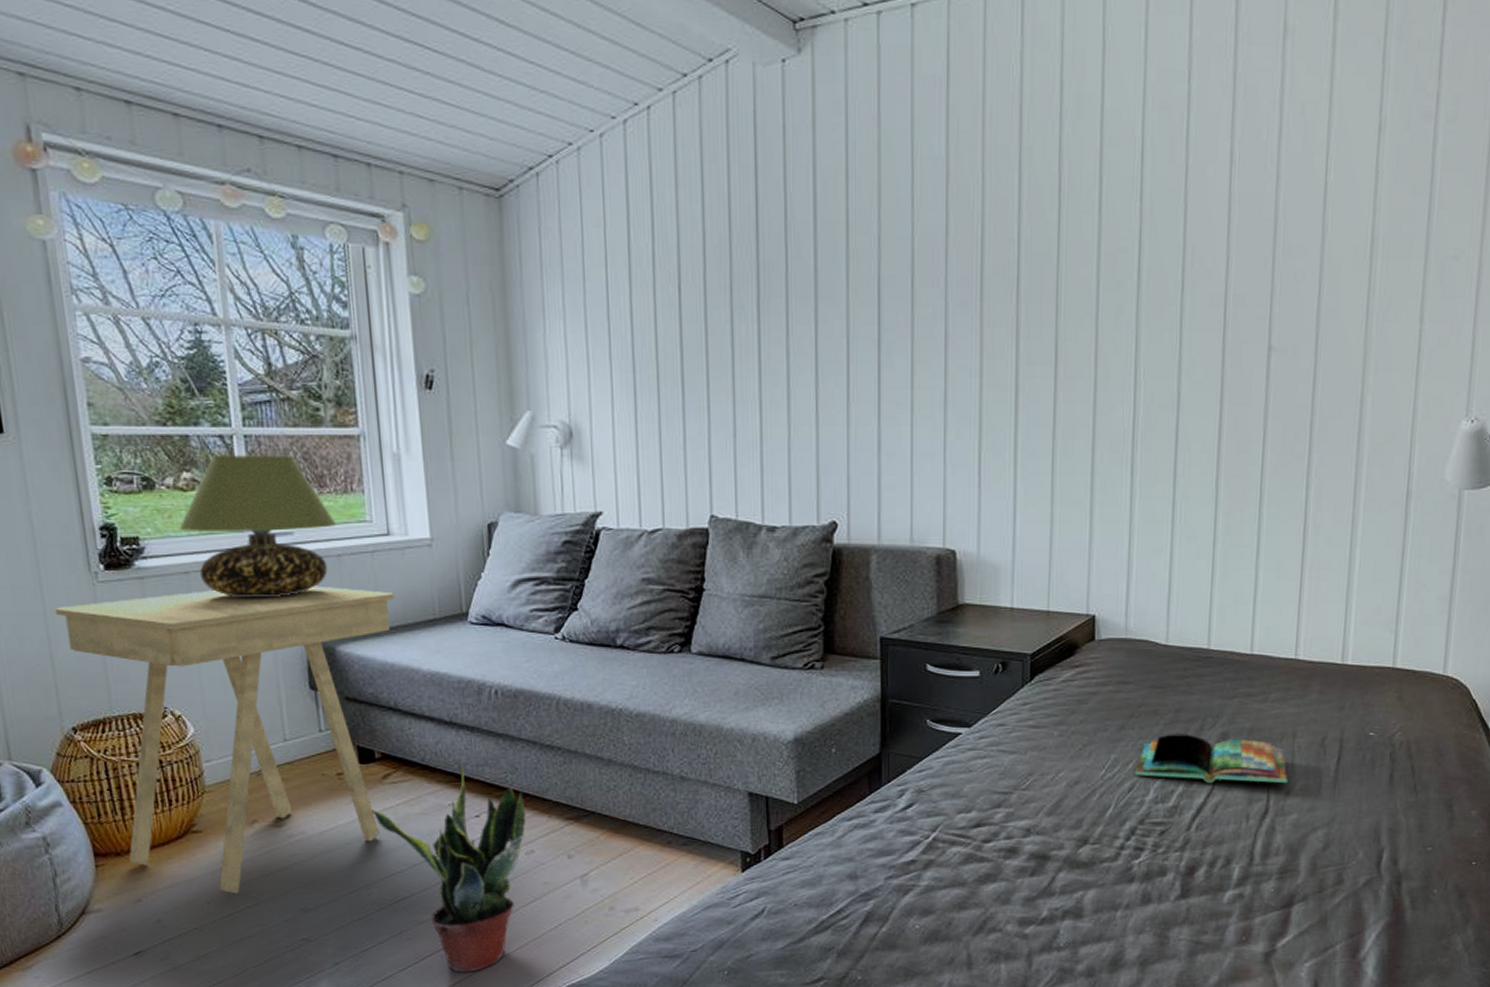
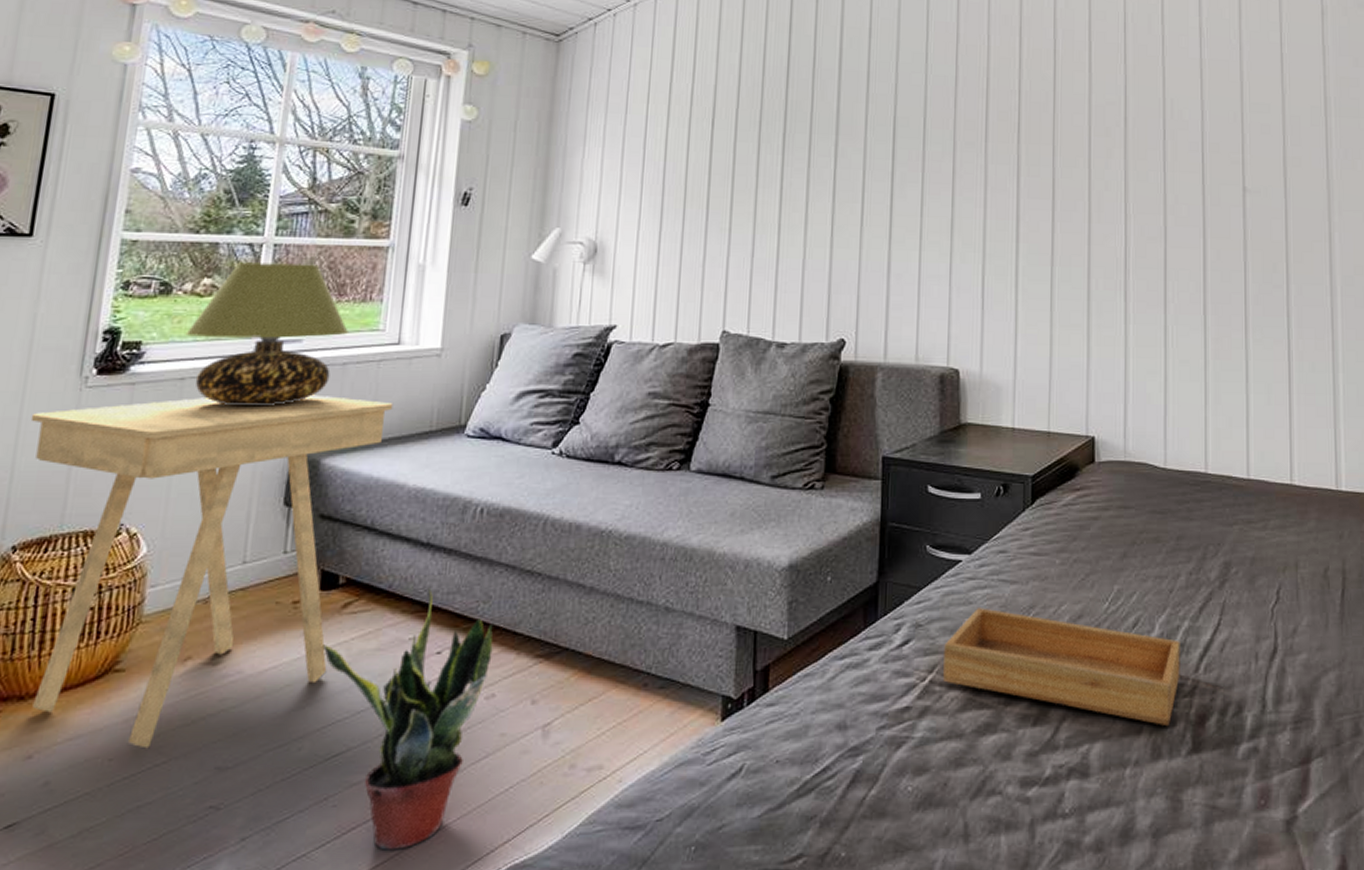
tray: none [946,775,1174,877] -> present [943,608,1180,727]
book: present [1134,734,1288,784] -> none [1139,563,1294,619]

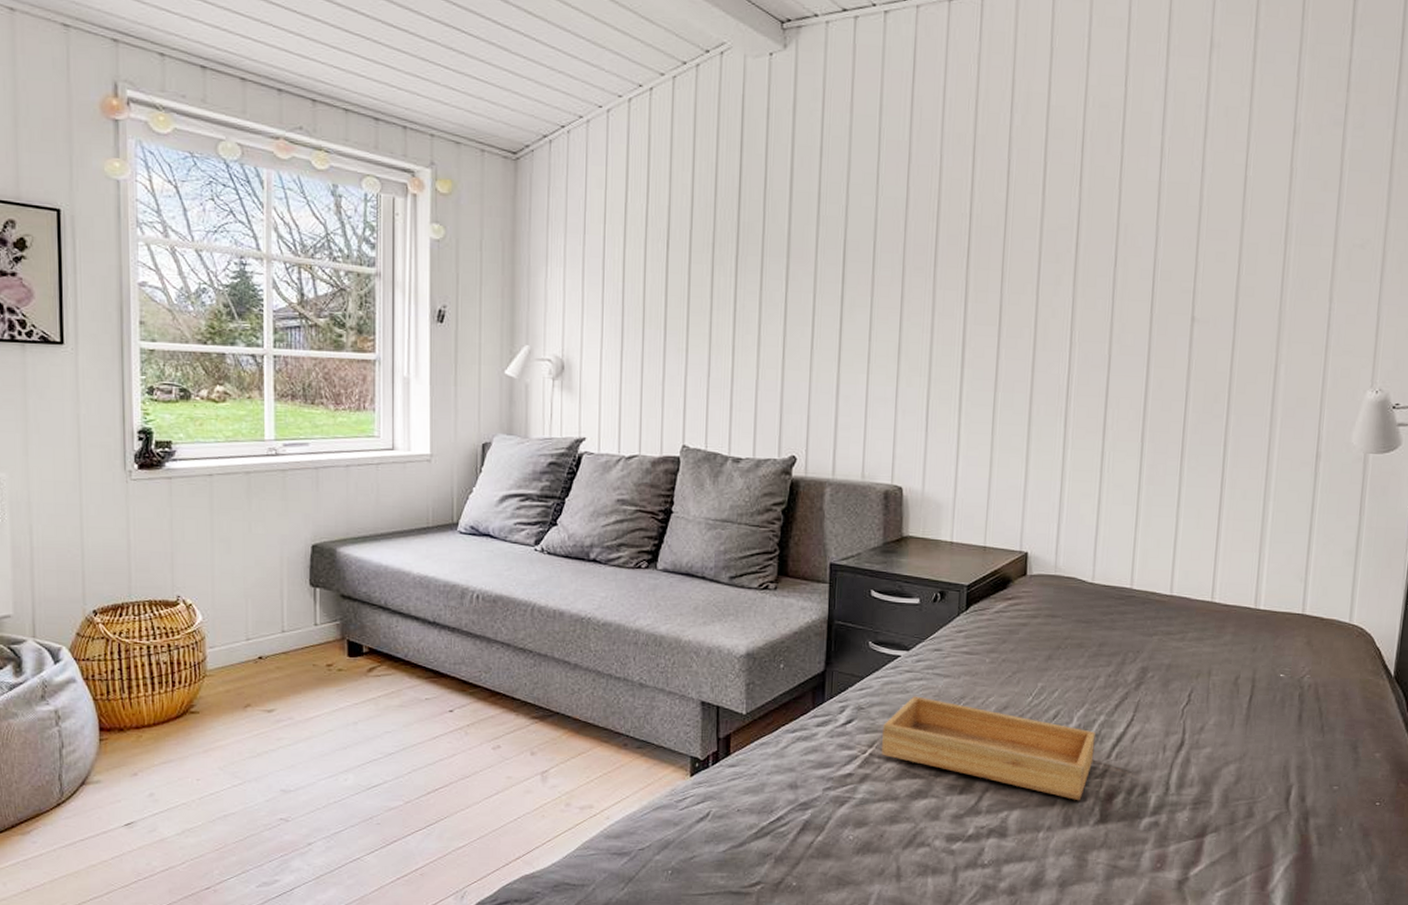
side table: present [30,394,394,749] -> none [90,492,393,773]
table lamp: present [185,262,348,406] -> none [208,371,348,501]
potted plant: present [322,588,494,850] -> none [355,659,496,859]

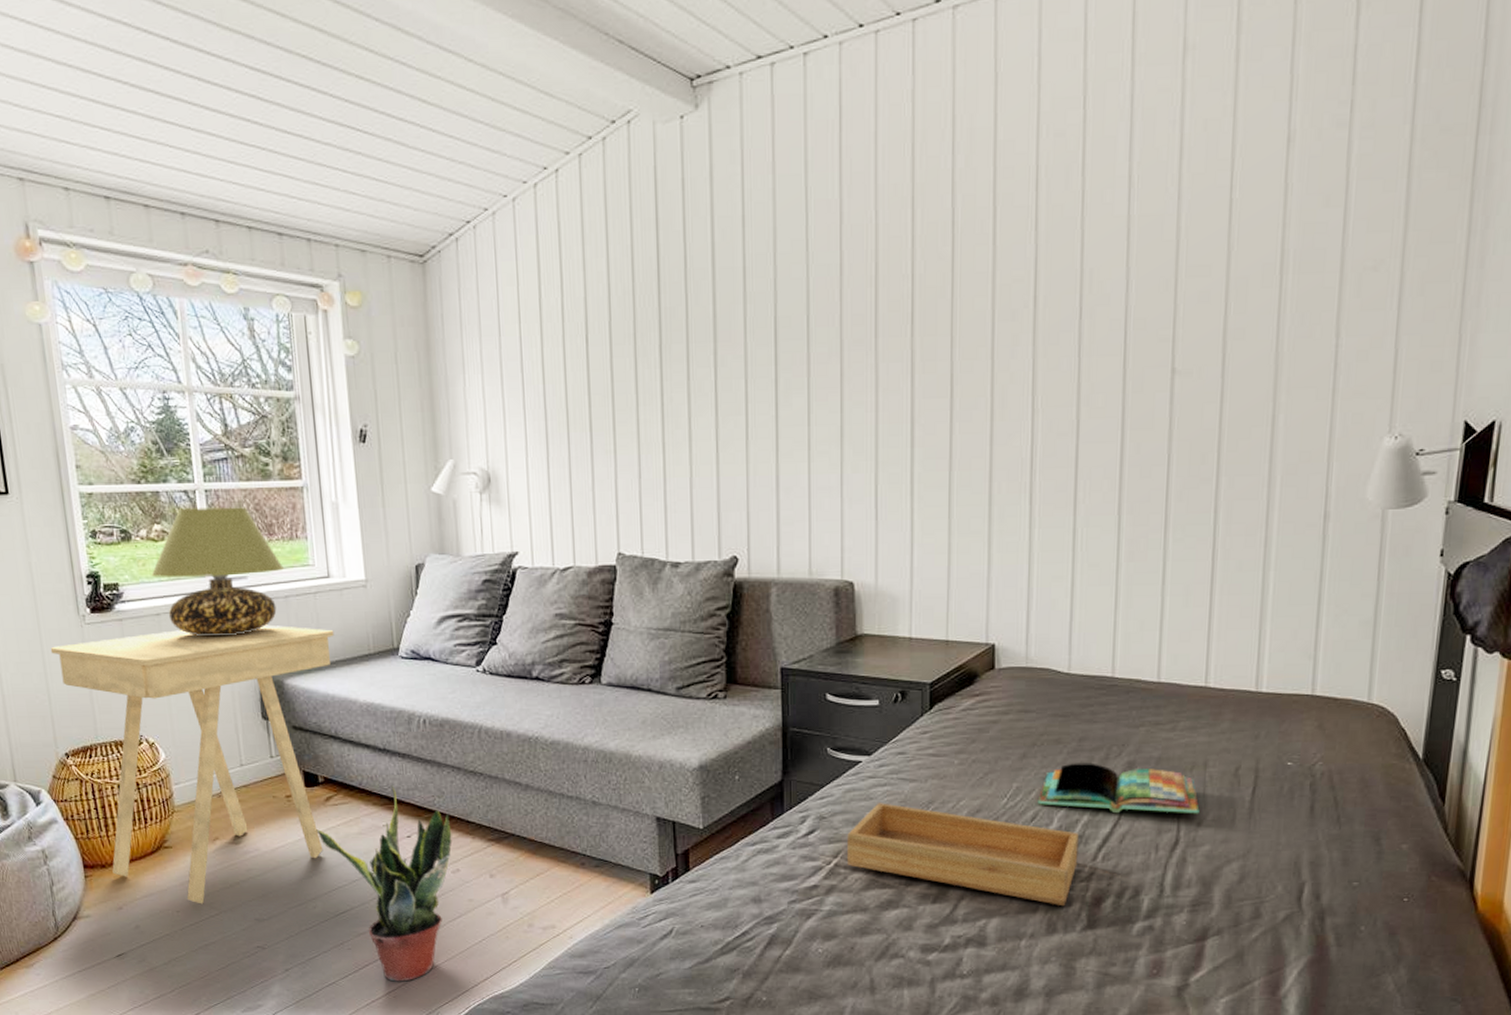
side table: none [90,492,393,773] -> present [50,624,334,904]
table lamp: none [208,371,348,501] -> present [151,507,284,637]
potted plant: none [355,659,496,859] -> present [316,785,452,982]
book: none [1059,666,1203,719] -> present [1037,763,1200,814]

